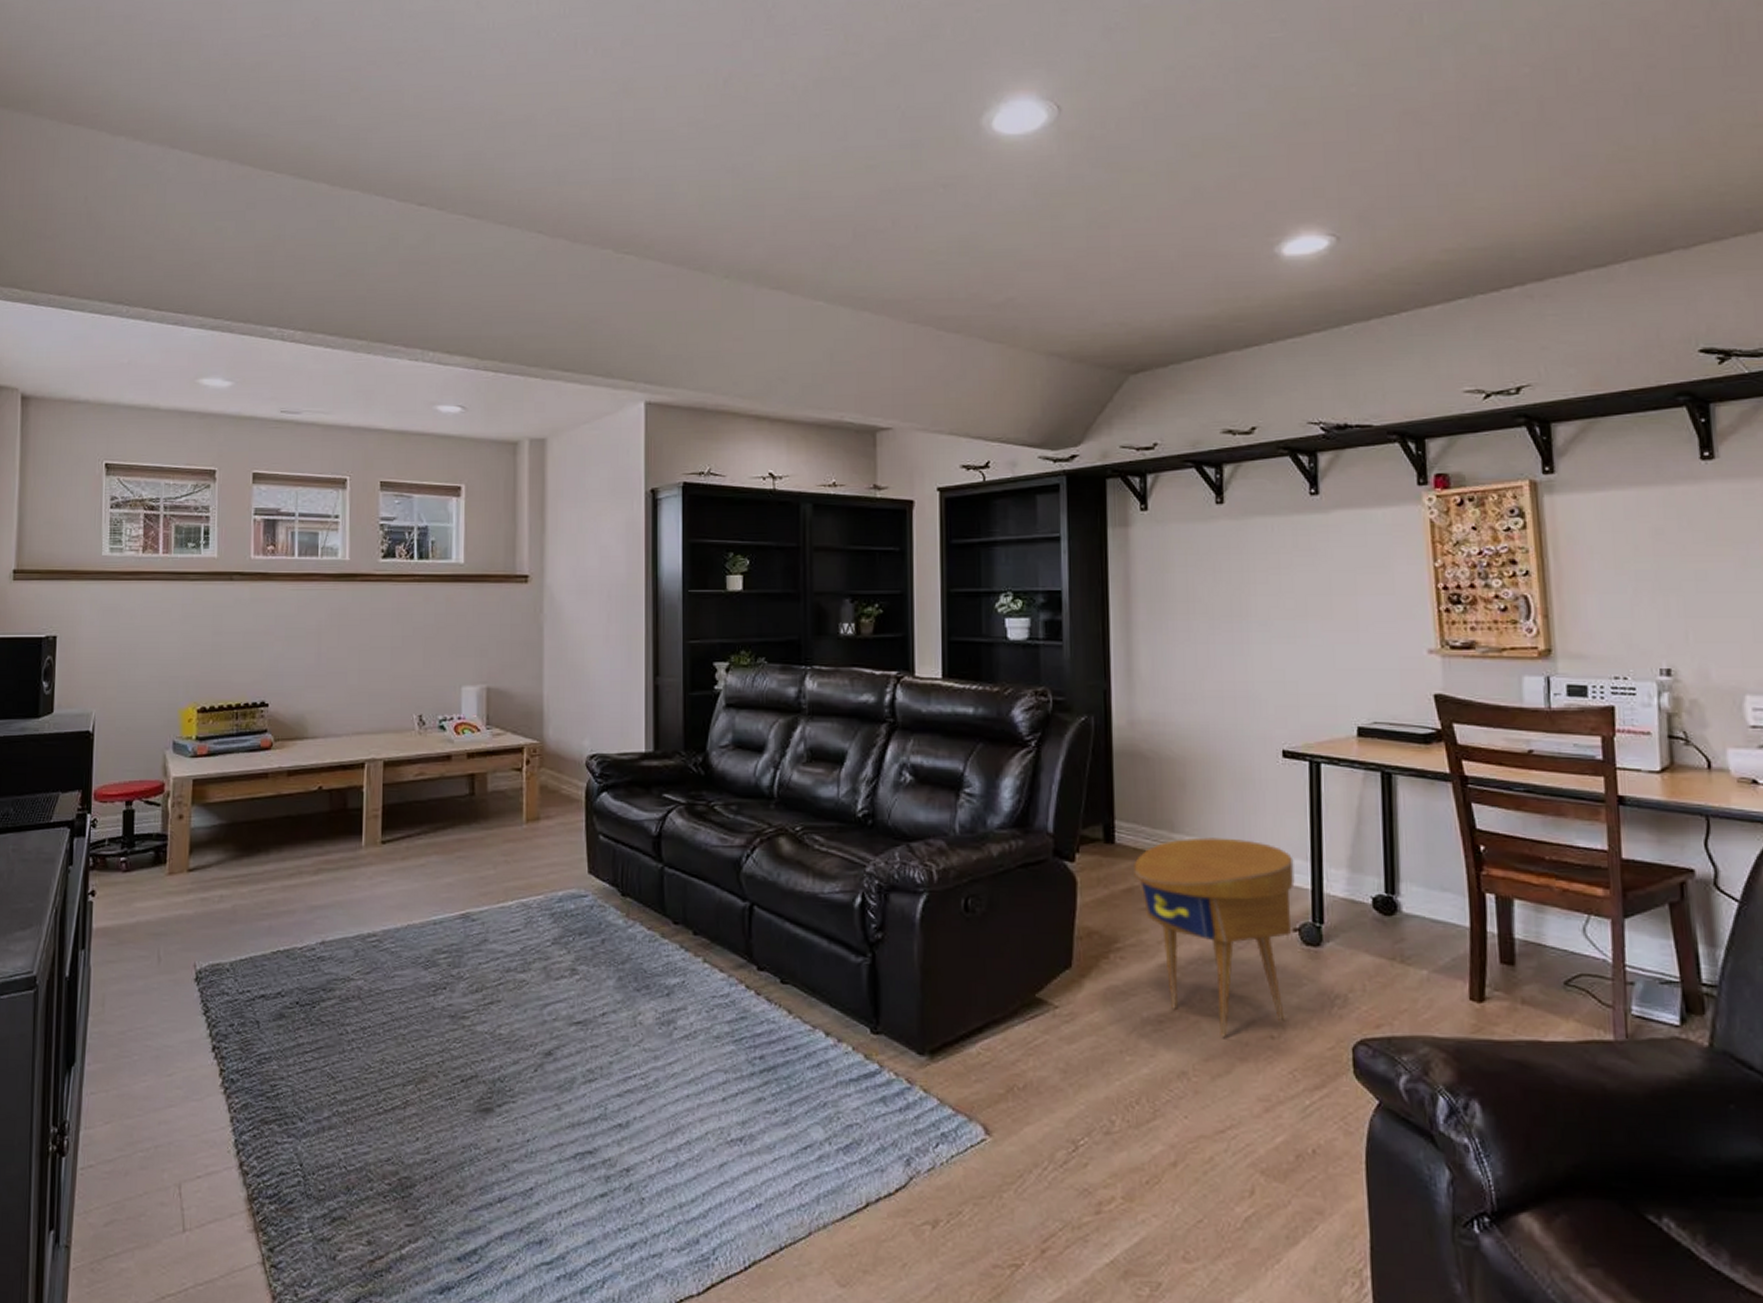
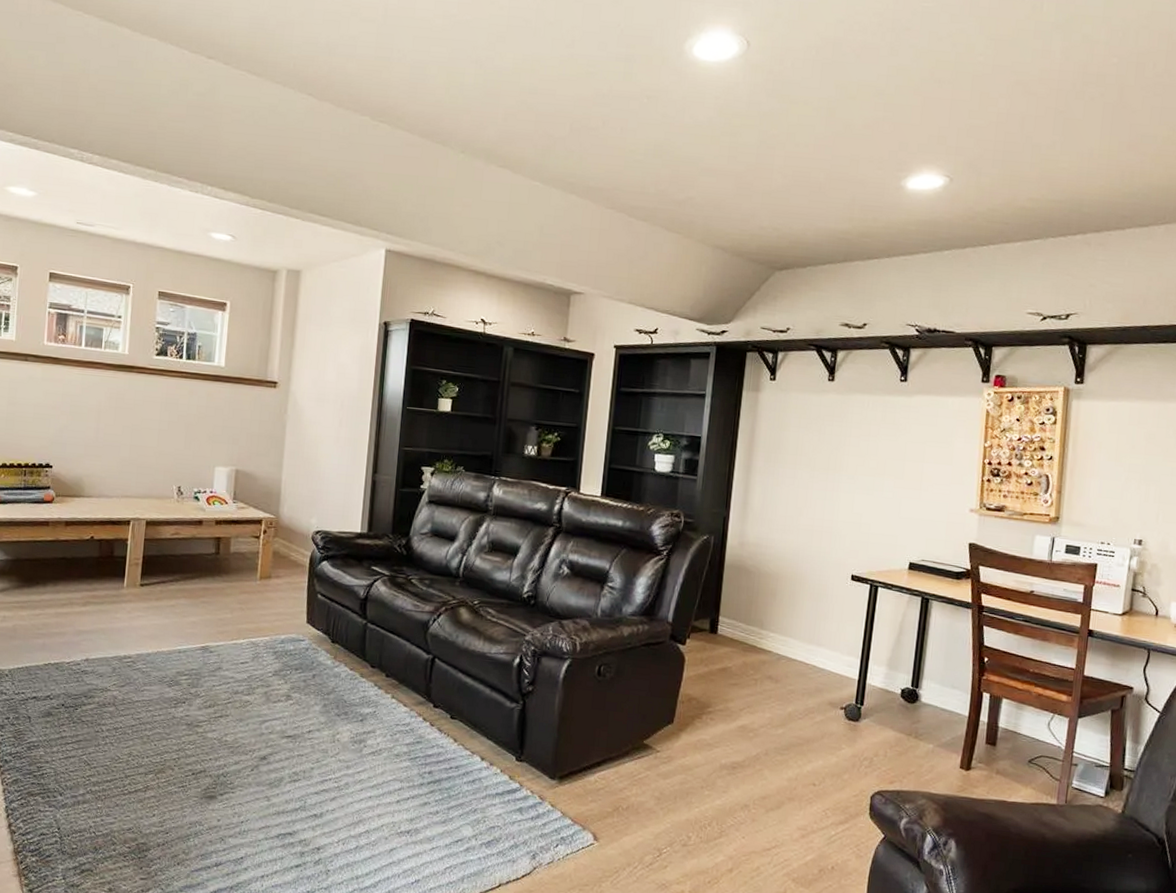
side table: present [1134,837,1295,1038] -> none [728,634,848,783]

